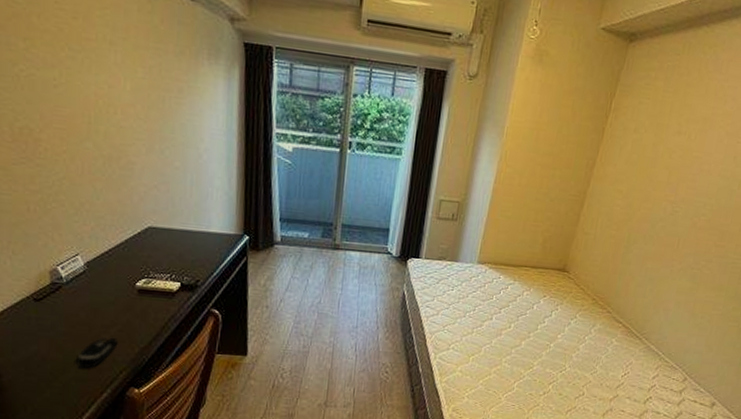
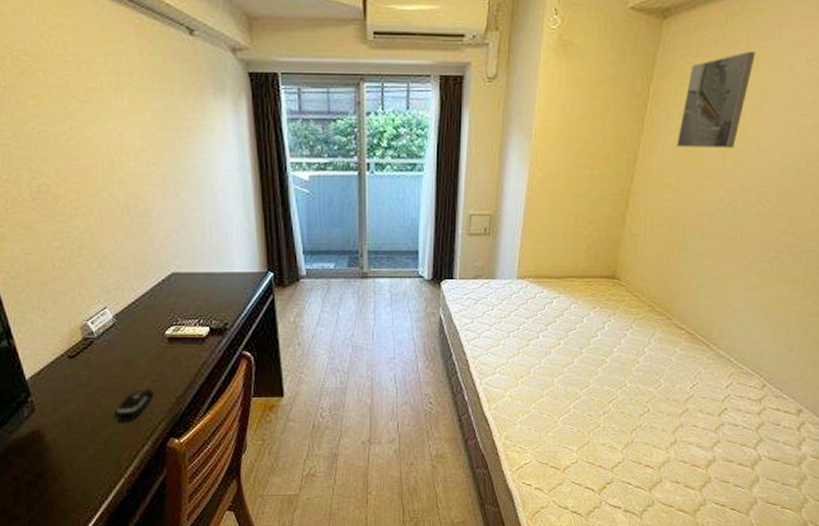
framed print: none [630,80,706,164] -> present [677,52,756,148]

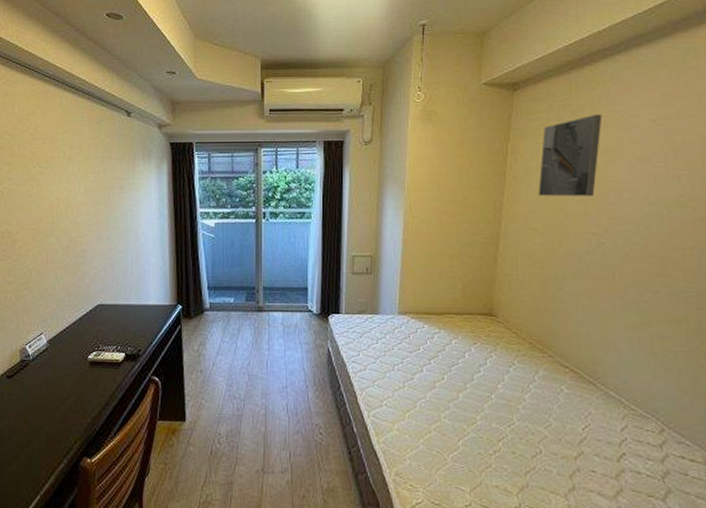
computer mouse: present [115,388,154,422] -> none [39,408,73,440]

